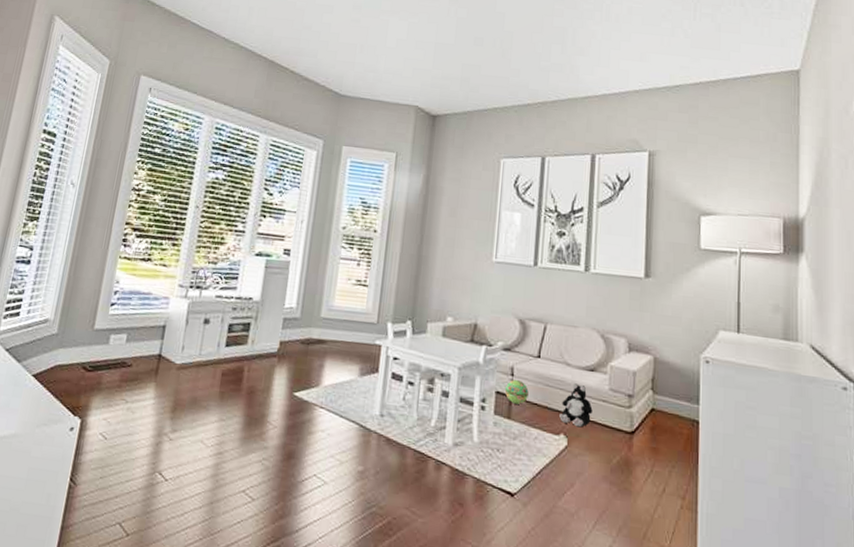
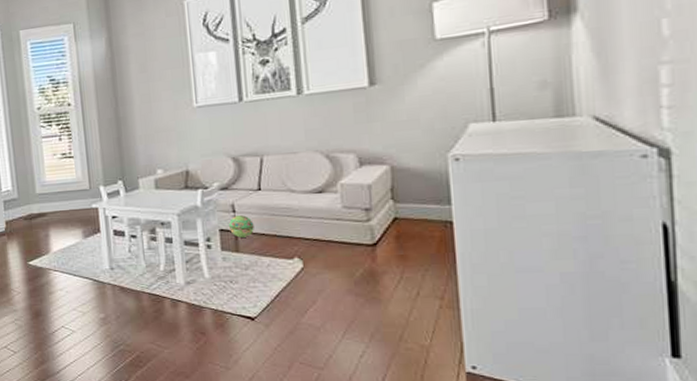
plush toy: present [559,383,593,428] -> none [290,208,327,249]

